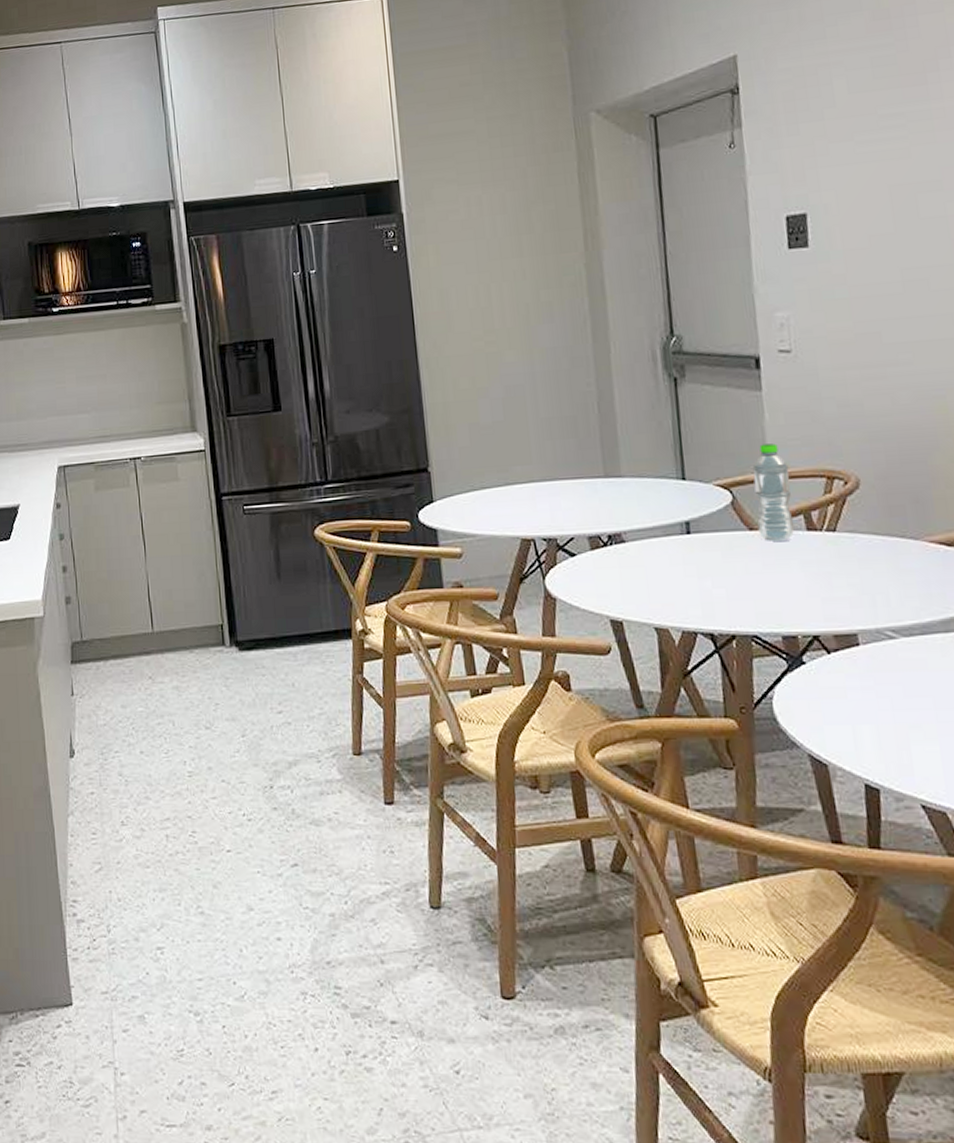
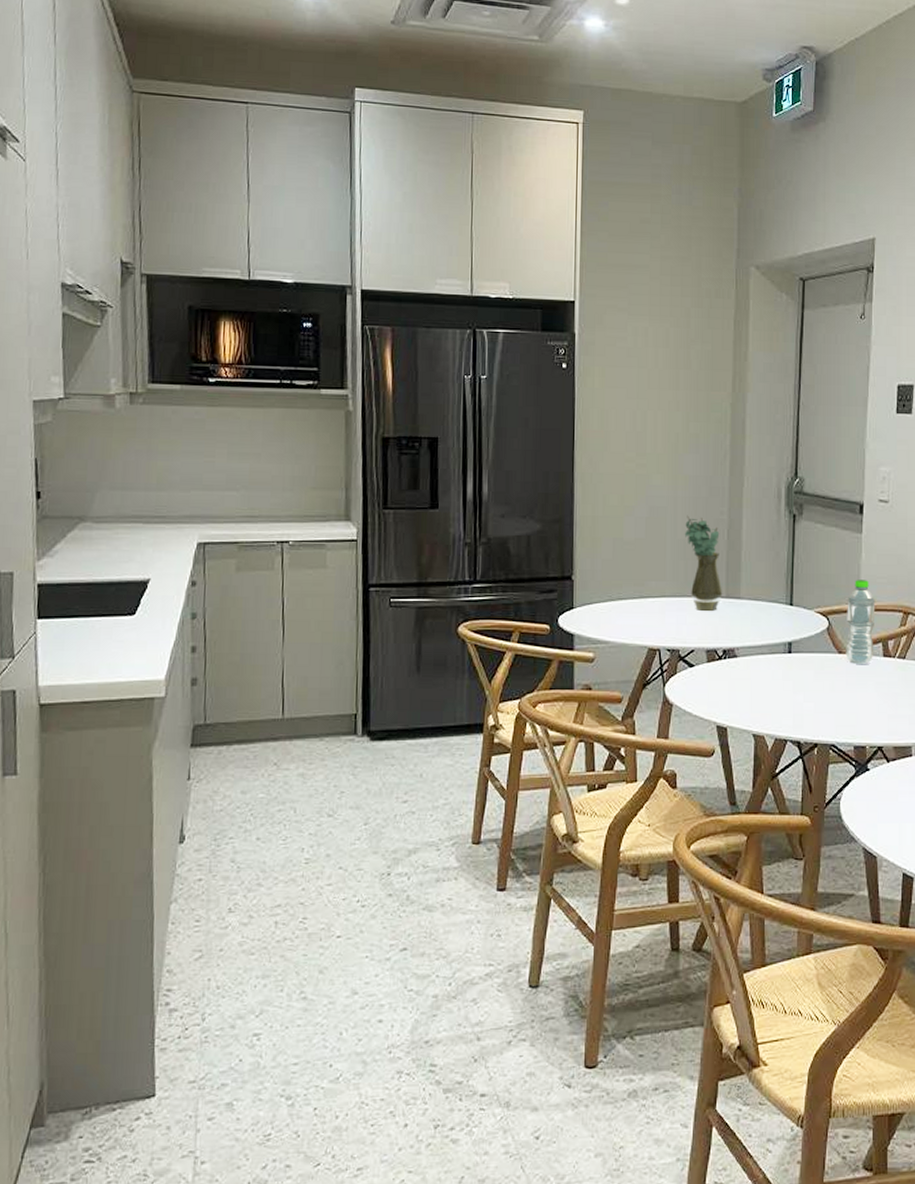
vase: none [548,391,600,494] -> present [685,515,722,611]

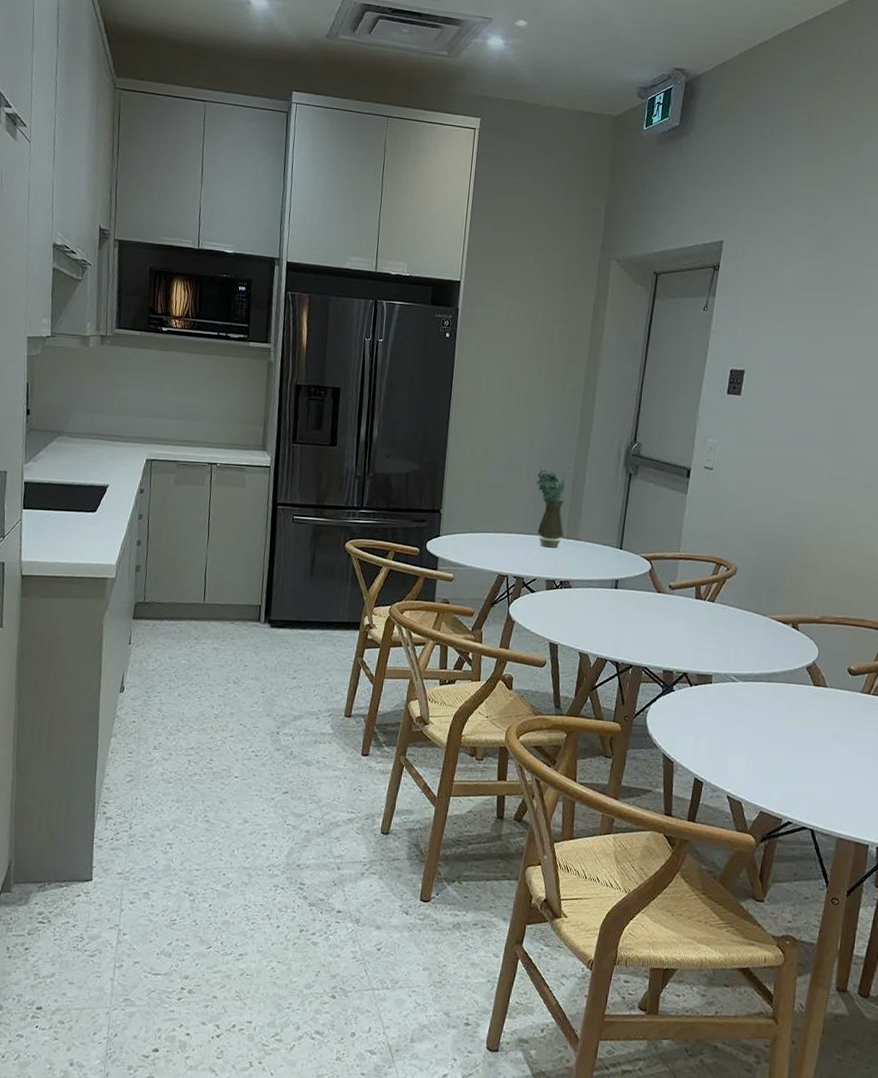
water bottle: present [846,580,875,665] -> none [663,532,693,604]

